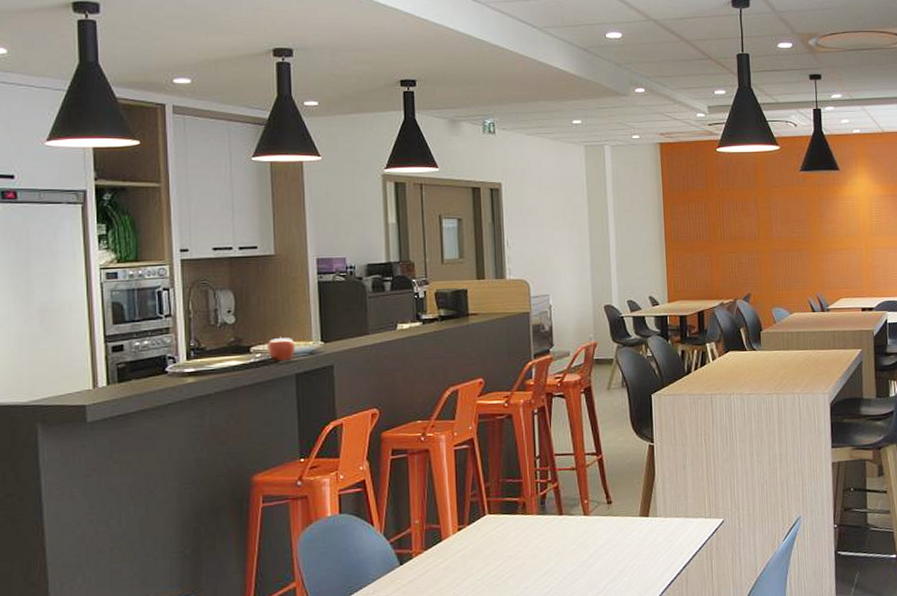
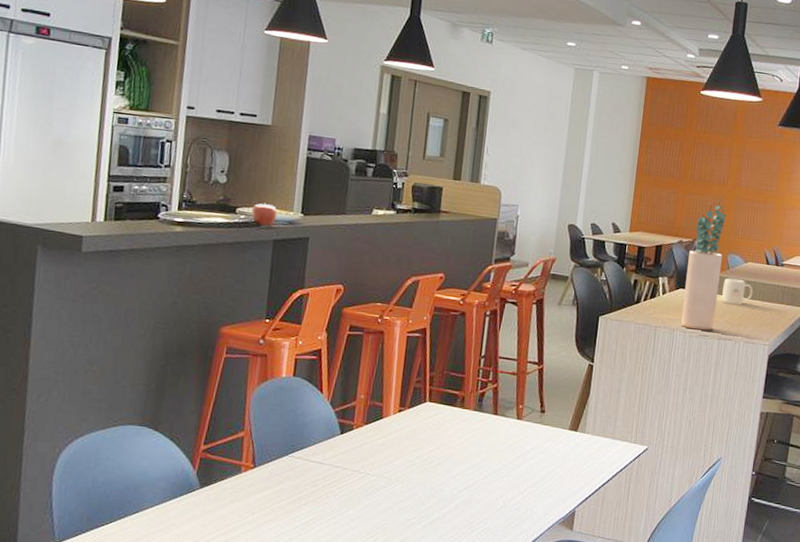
vase: none [732,254,770,391] -> present [681,199,727,331]
mug: none [772,331,804,360] -> present [721,278,753,306]

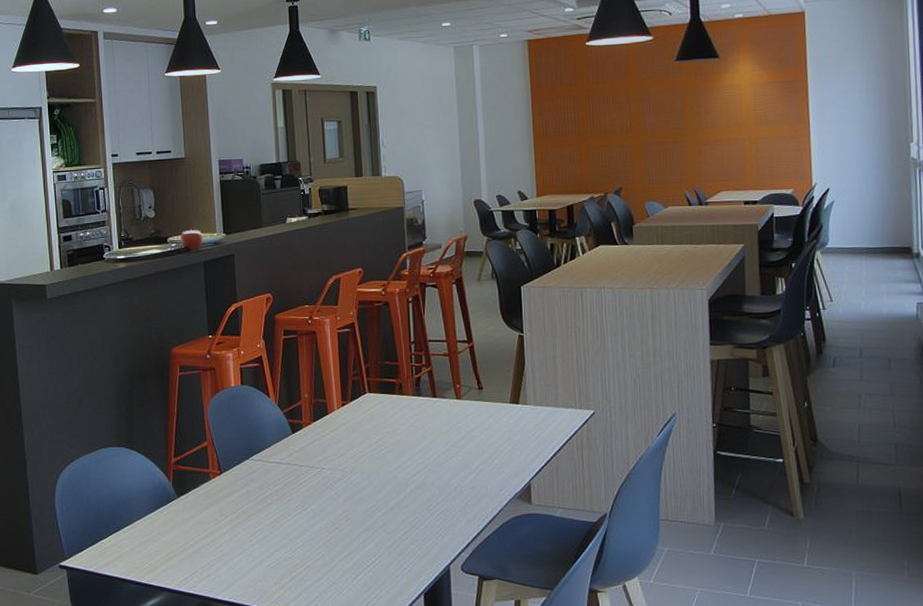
vase: present [681,199,727,331] -> none [603,147,643,285]
mug: present [721,278,753,306] -> none [645,225,680,254]

